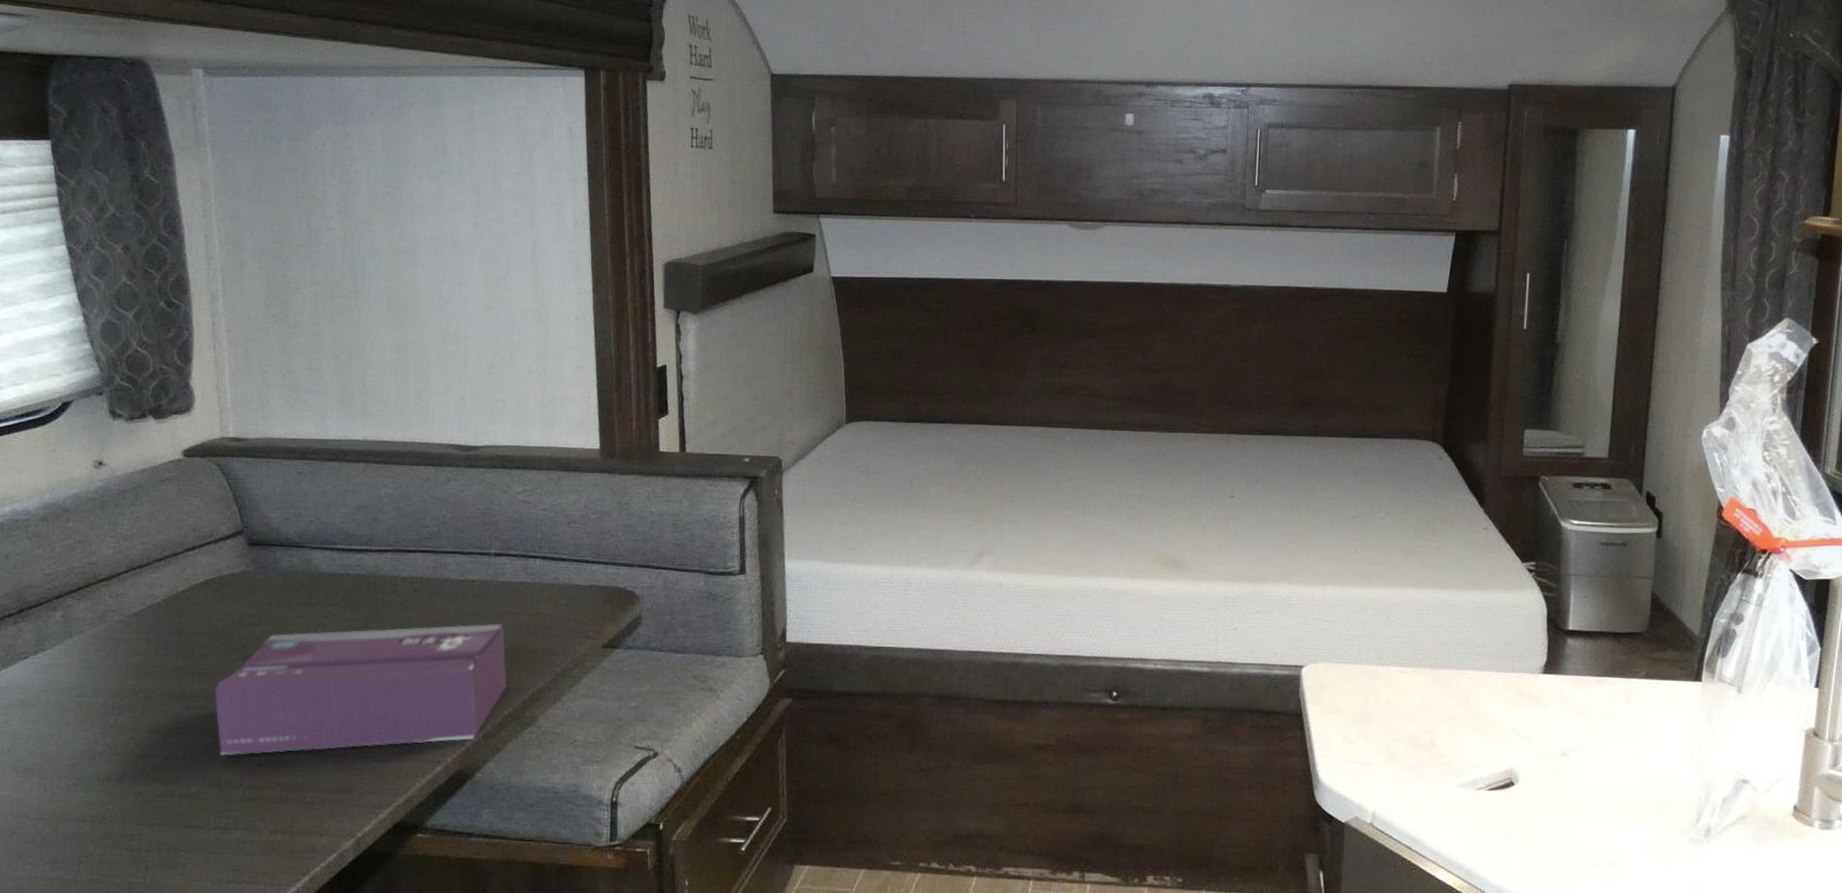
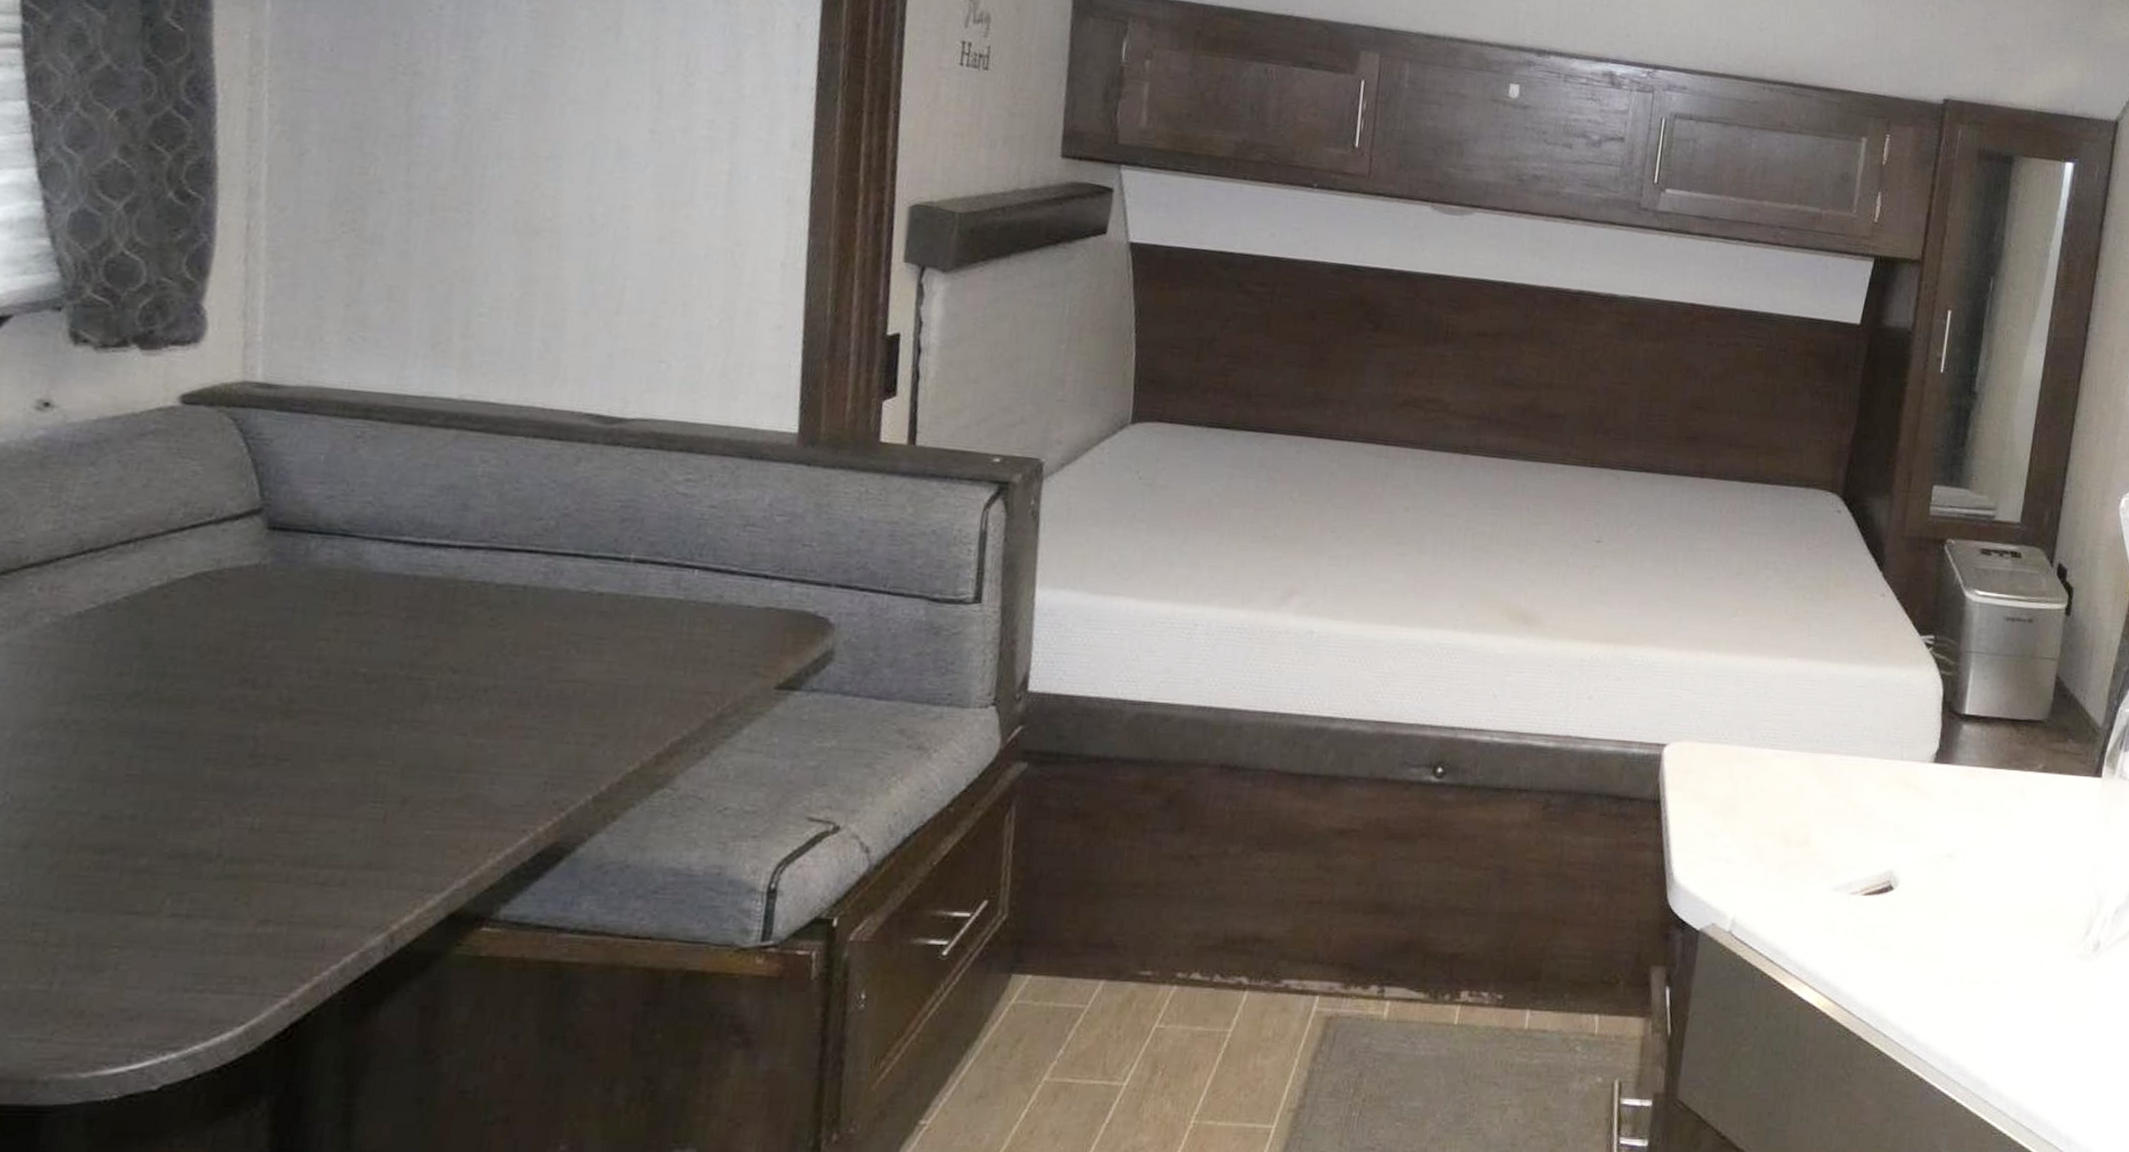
tissue box: present [214,623,507,756] -> none [189,650,639,816]

